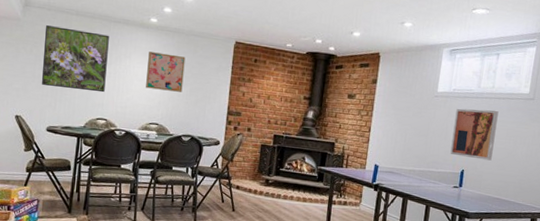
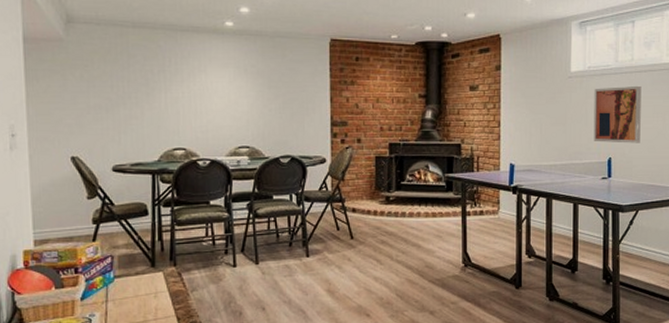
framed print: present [41,25,109,93] -> none [96,44,179,117]
wall art: present [146,51,186,92] -> none [228,62,274,106]

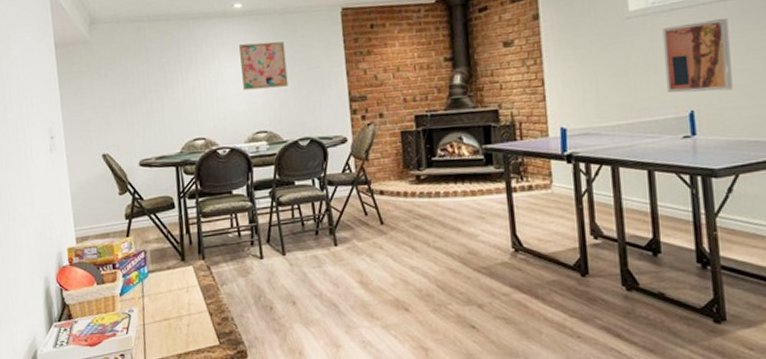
wall art: none [228,62,274,106] -> present [239,41,288,91]

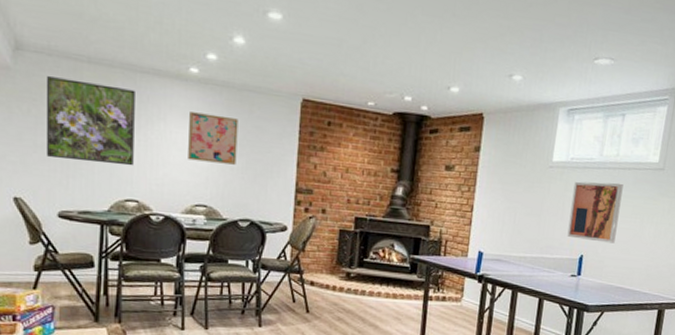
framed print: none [117,36,197,112] -> present [46,76,135,166]

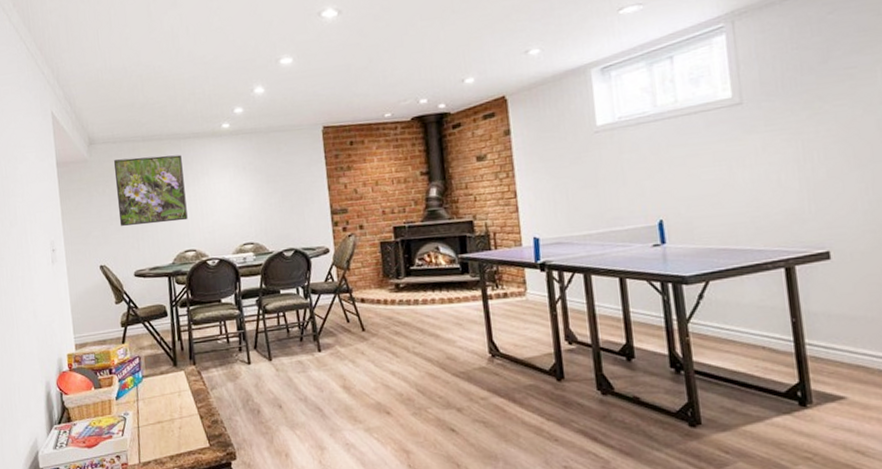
wall art: present [188,112,239,165] -> none [227,158,273,205]
wall art: present [567,181,624,244] -> none [629,130,700,203]

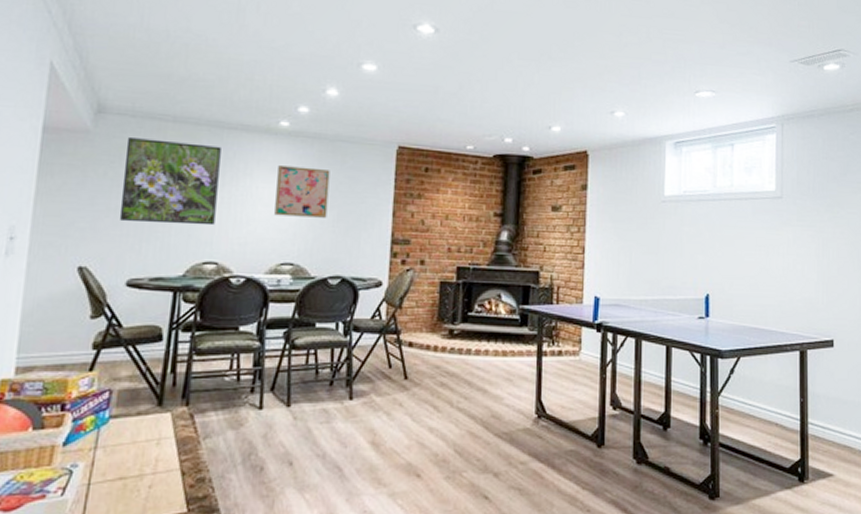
wall art: none [227,158,273,205] -> present [274,166,330,218]

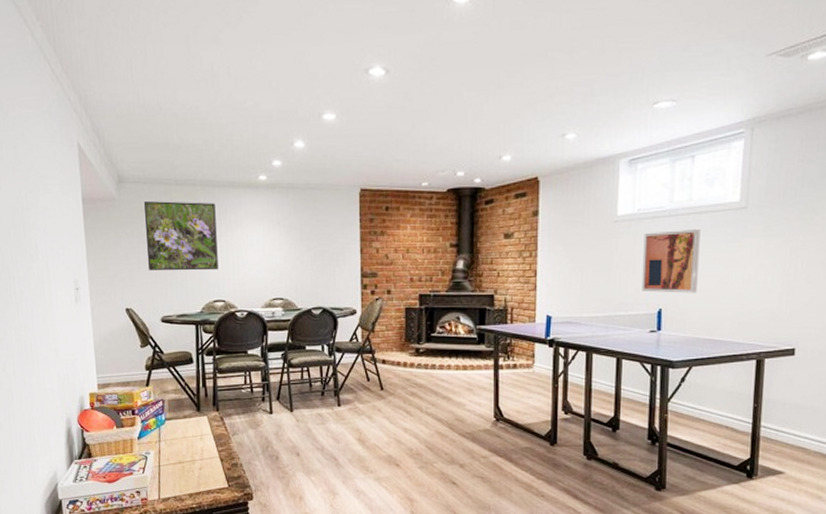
wall art: present [274,166,330,218] -> none [262,215,306,259]
wall art: none [689,214,742,279] -> present [641,228,701,293]

